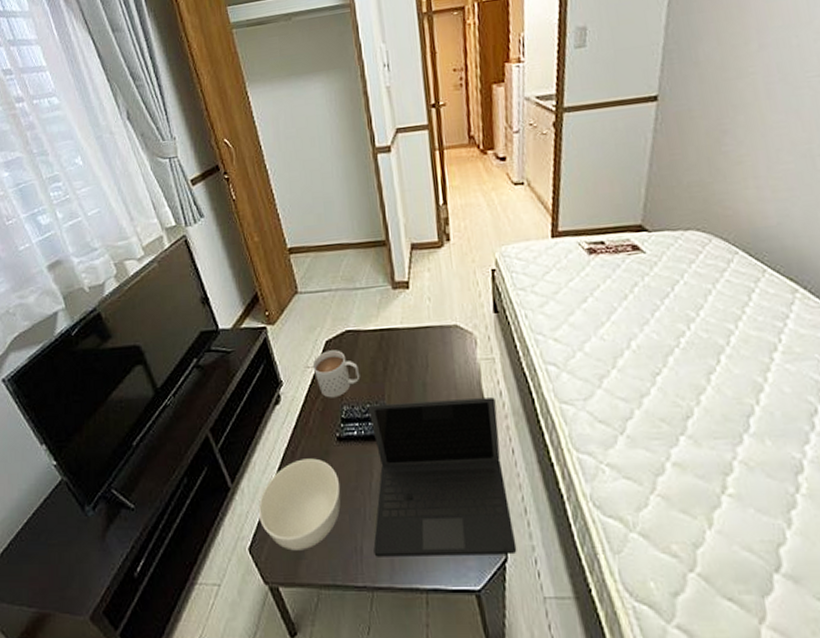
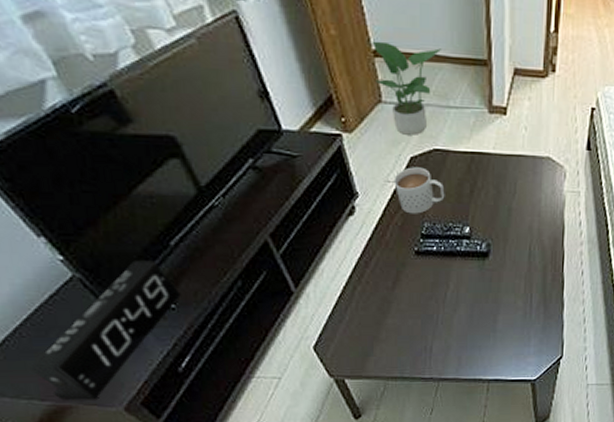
alarm clock: none [23,461,139,607] -> present [29,260,181,400]
bowl: present [258,458,342,551] -> none [325,269,415,349]
potted plant: none [288,237,346,320] -> present [373,40,443,135]
laptop: present [367,397,517,557] -> none [443,224,574,355]

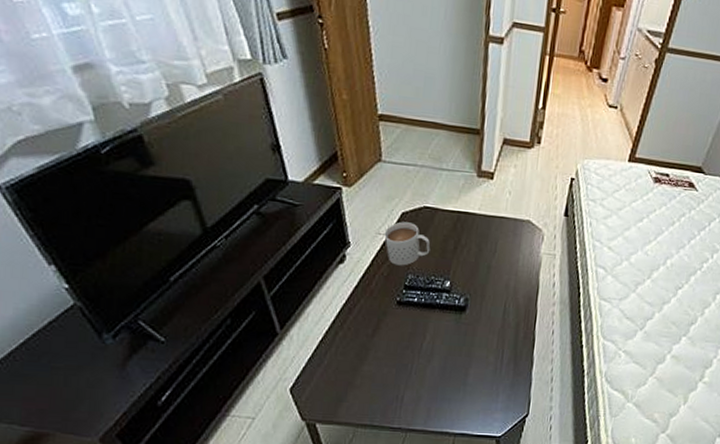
alarm clock: present [29,260,181,400] -> none [16,293,172,429]
potted plant: present [373,40,443,135] -> none [376,106,441,193]

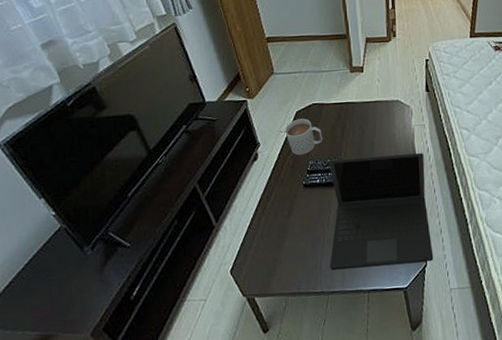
laptop: none [414,277,548,412] -> present [328,153,434,270]

